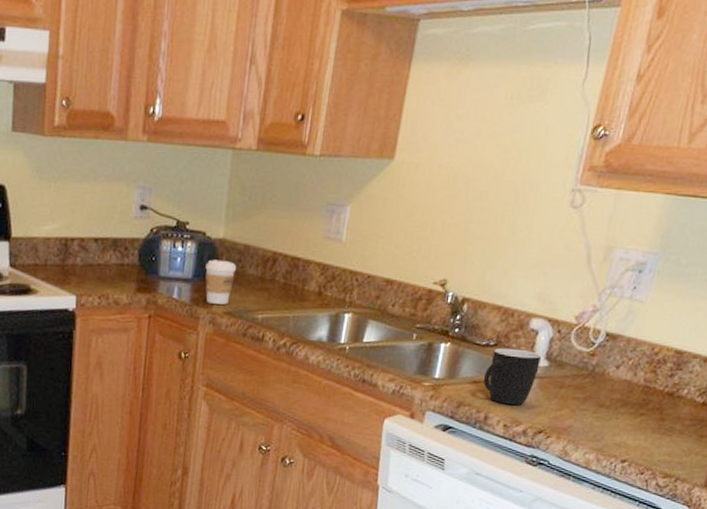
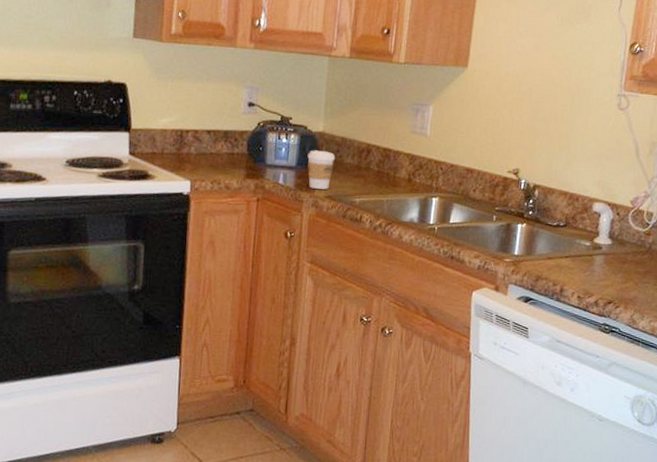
mug: present [483,348,541,406] -> none [556,228,605,279]

